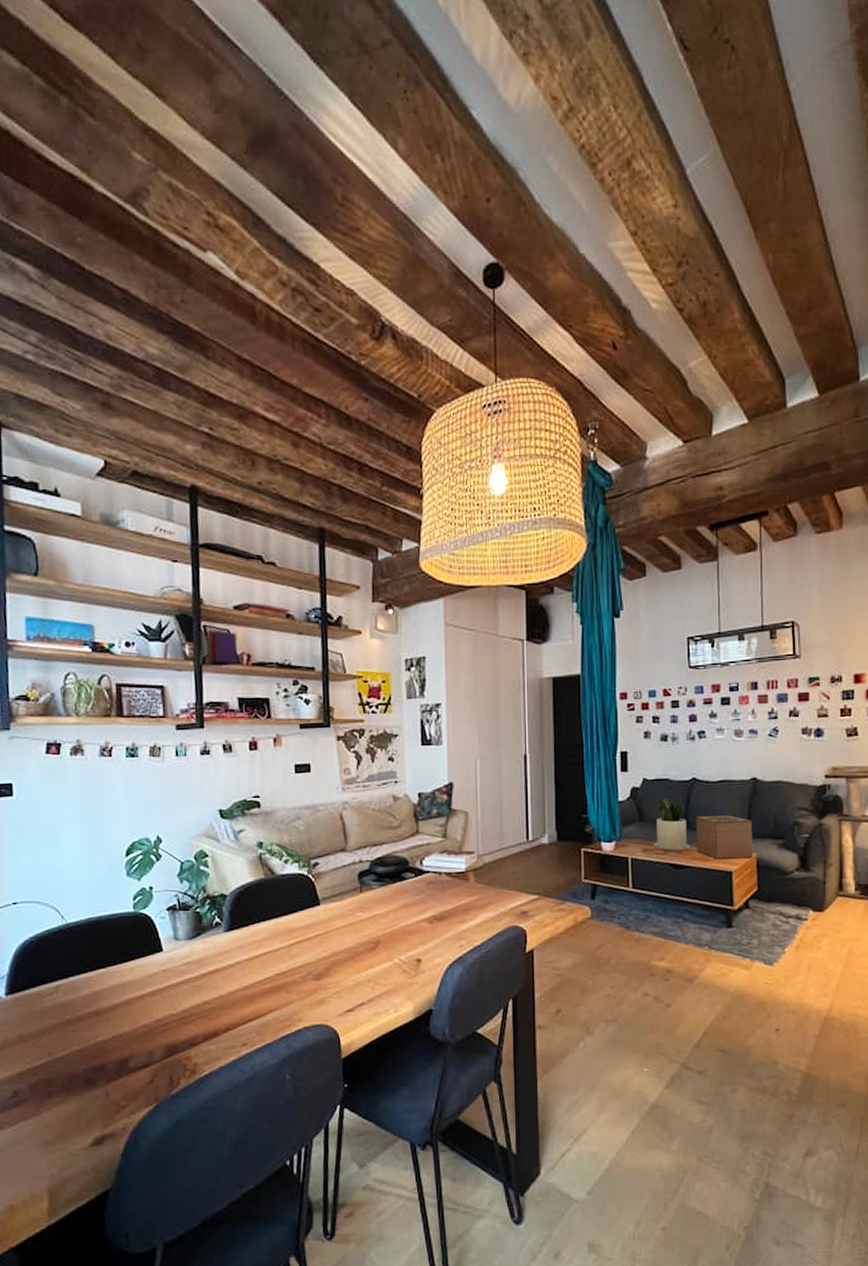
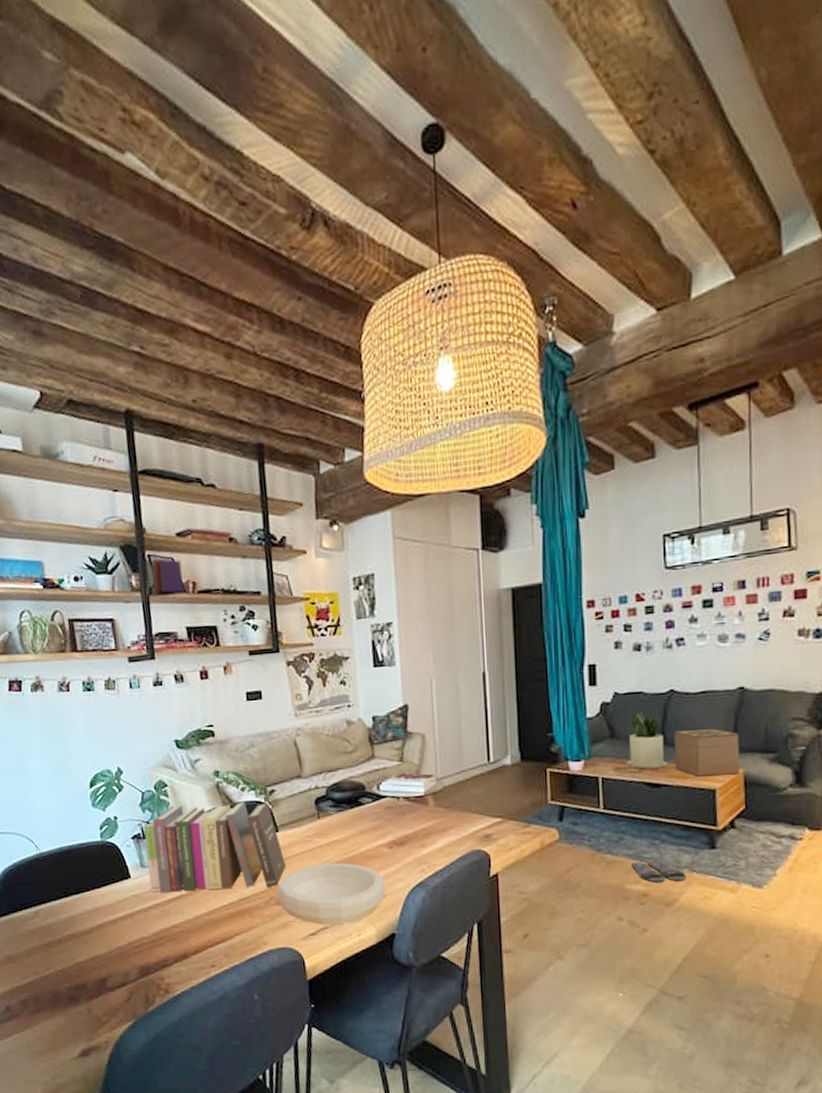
books: none [181,875,326,967] -> present [144,802,286,893]
bowl: none [316,937,424,1002] -> present [278,862,385,926]
slippers: none [657,939,706,960] -> present [631,861,686,883]

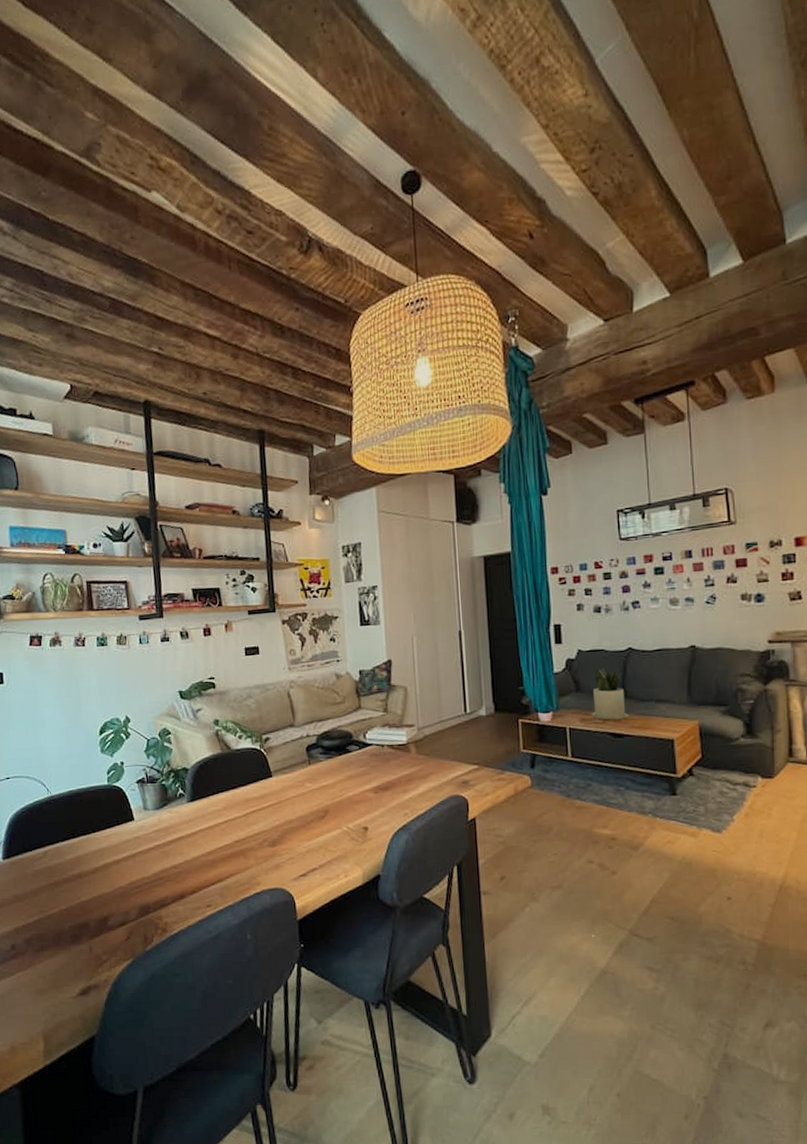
books: present [144,802,286,893] -> none [148,749,279,834]
books: present [146,558,184,597] -> none [157,528,191,562]
bowl: present [278,862,385,926] -> none [271,806,371,867]
slippers: present [631,861,686,883] -> none [599,807,650,828]
decorative box: present [673,729,740,777] -> none [633,683,695,728]

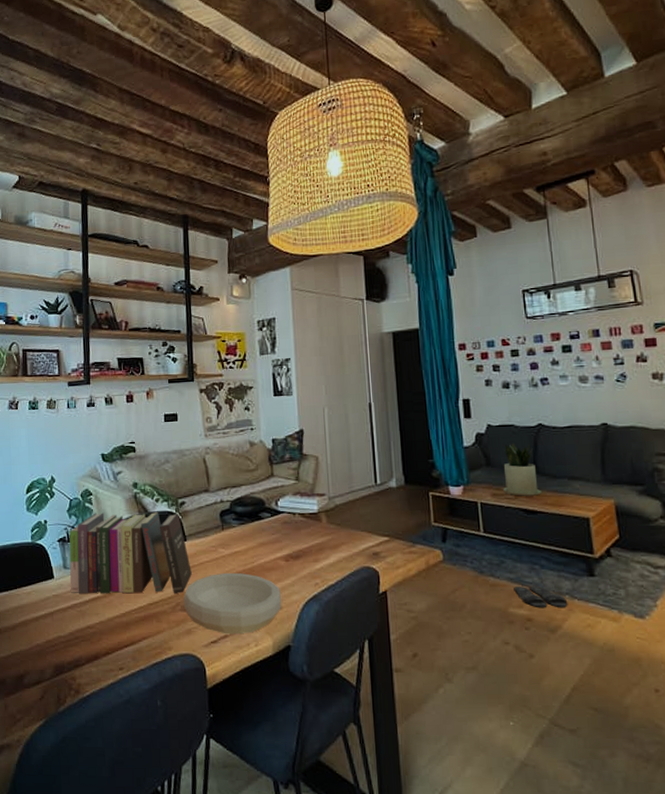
books: none [148,749,279,834] -> present [69,512,192,593]
bowl: none [271,806,371,867] -> present [184,572,281,635]
slippers: none [599,807,650,828] -> present [514,586,568,608]

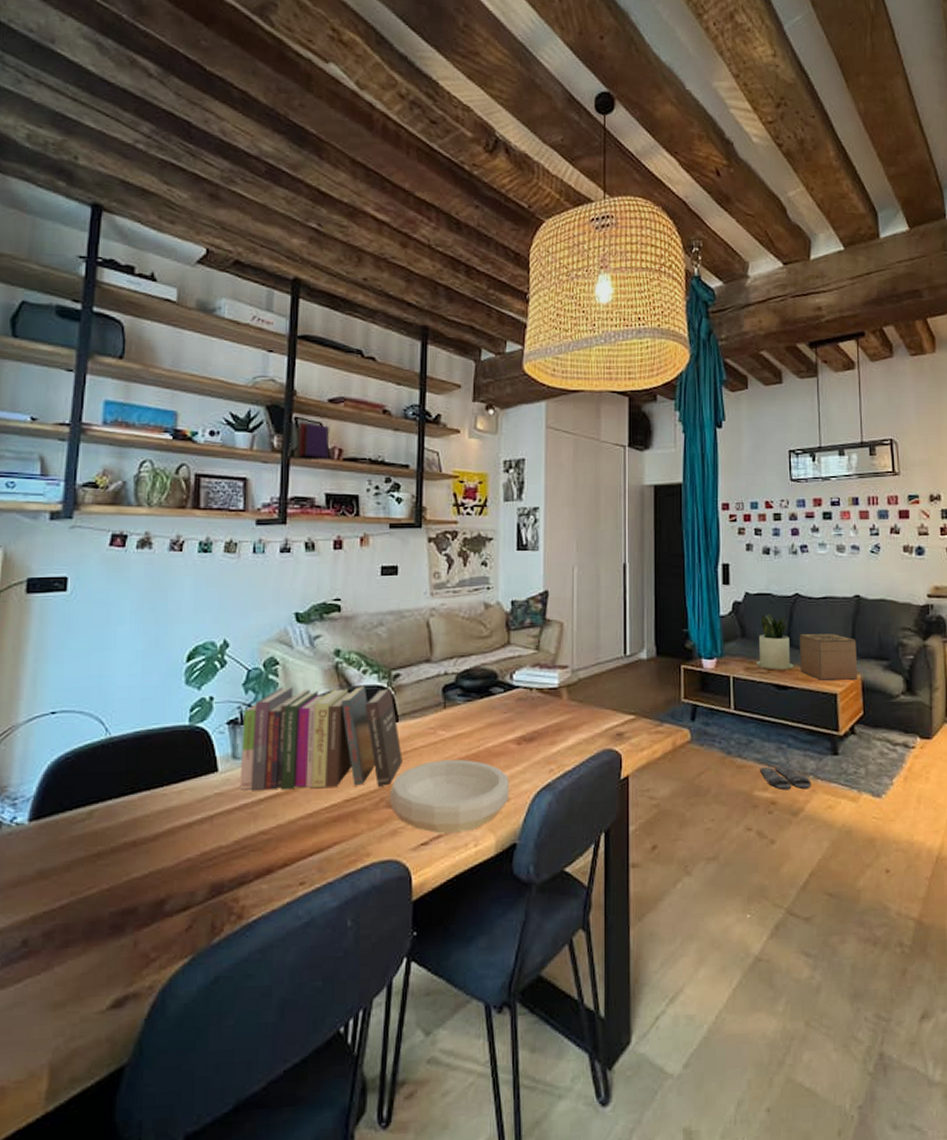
books: none [87,302,118,333] -> present [288,422,329,461]
decorative box: none [544,461,611,505] -> present [799,634,858,680]

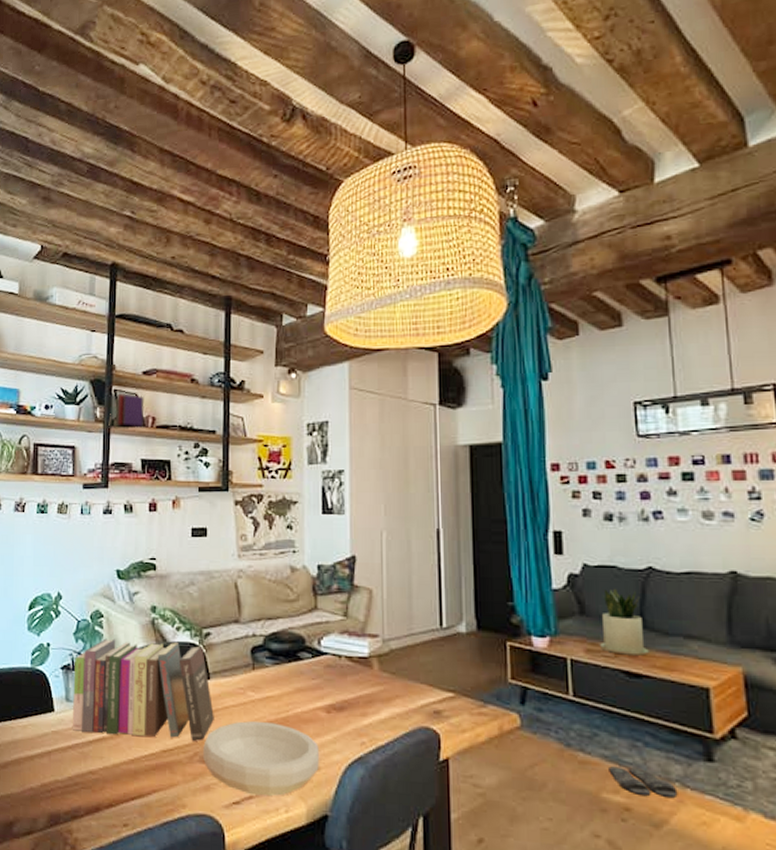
decorative box: present [799,634,858,680] -> none [654,615,739,673]

